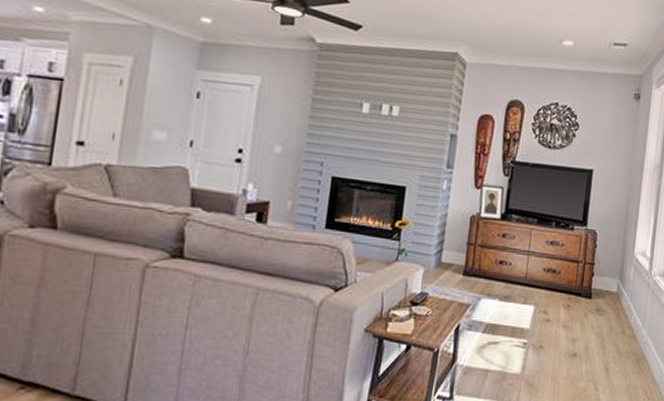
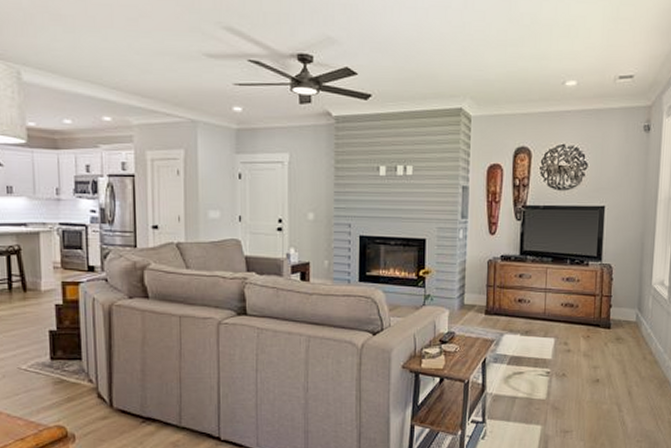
picture frame: present [478,183,505,221] -> none [494,230,519,263]

